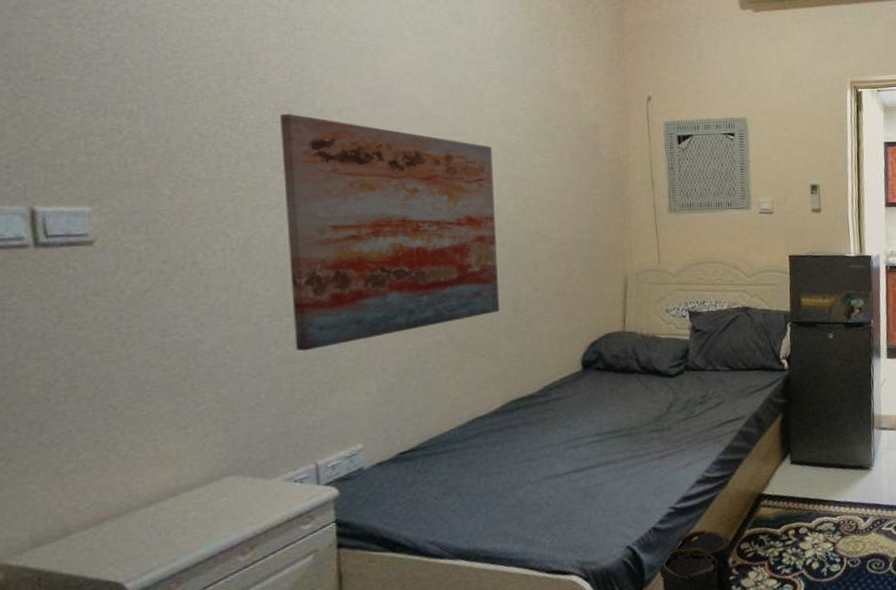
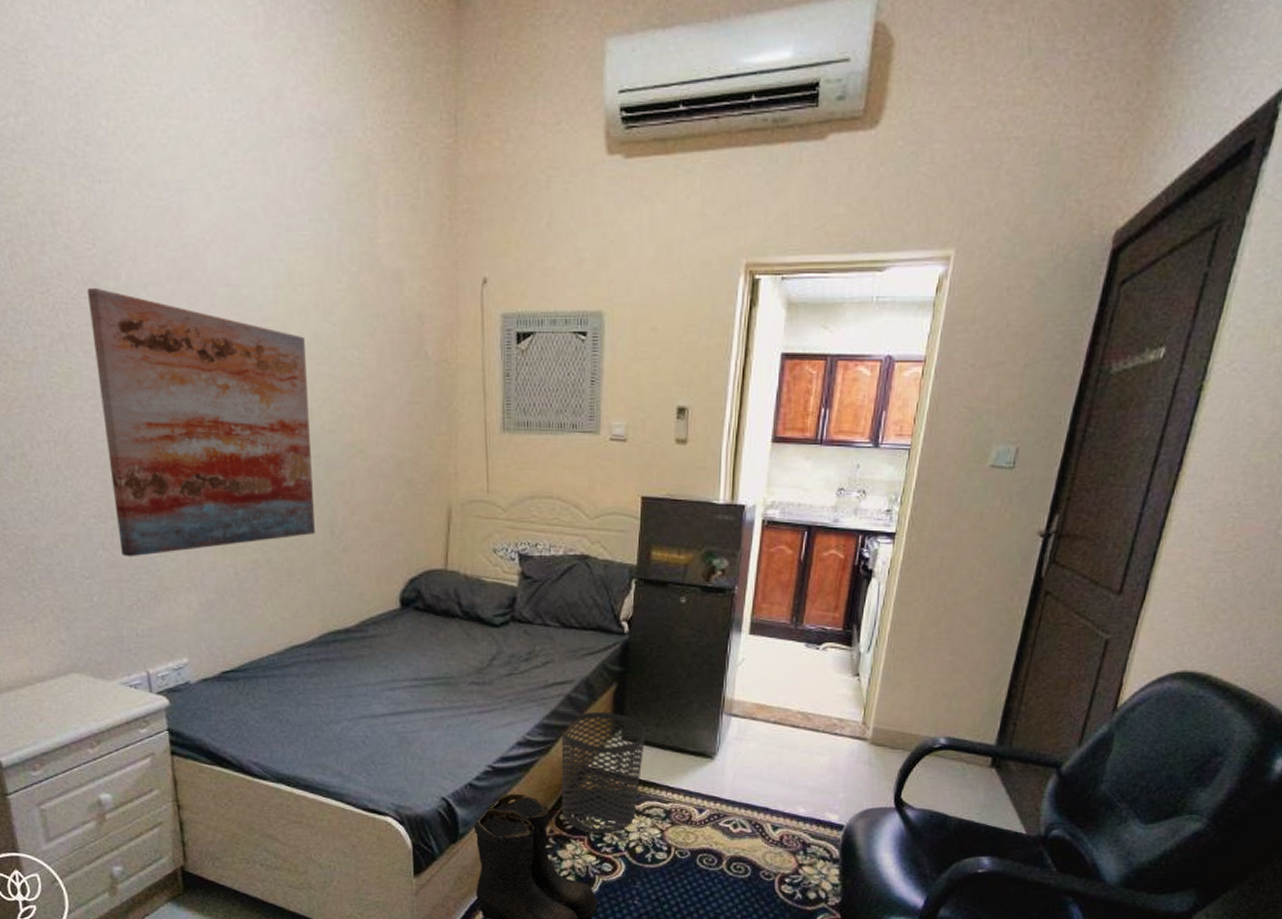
waste bin: none [737,441,811,558] -> present [562,711,645,834]

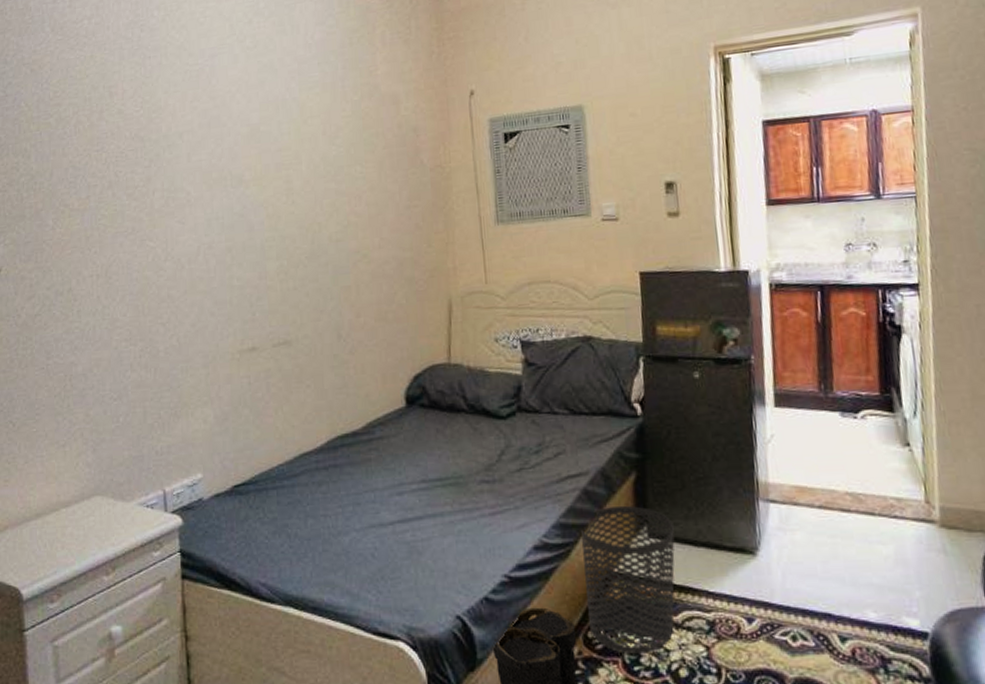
wall art: present [86,287,315,557] -> none [133,140,323,376]

